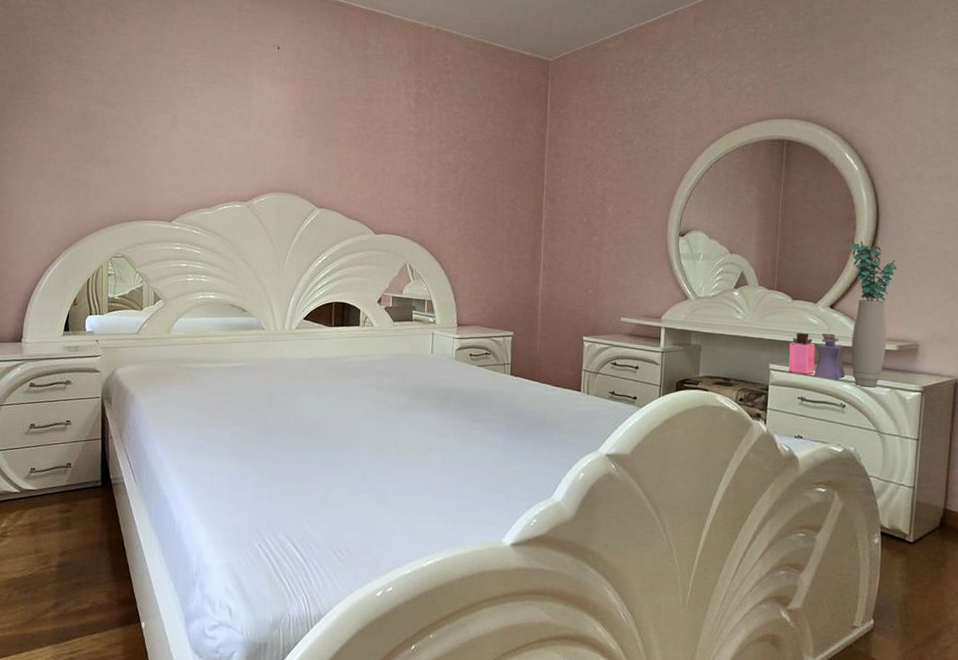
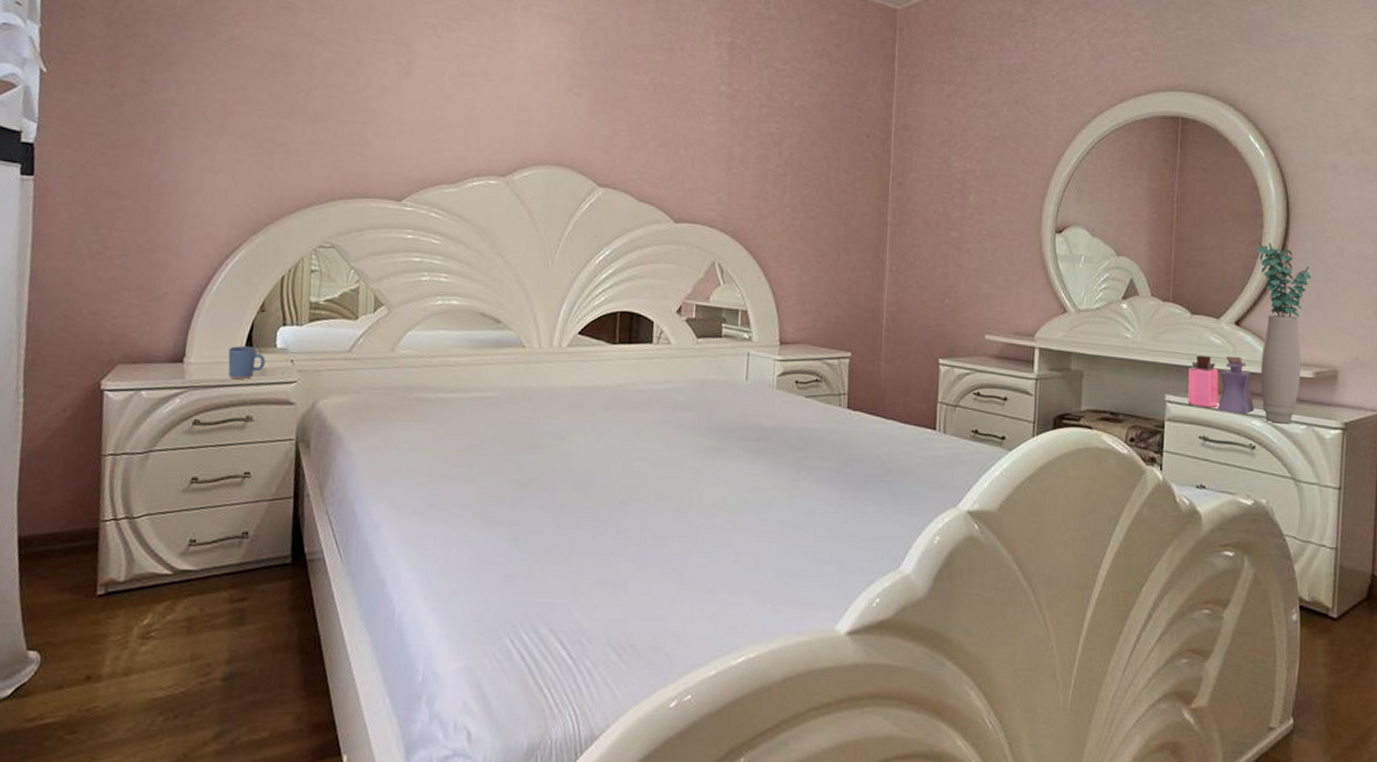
mug: none [52,329,79,354] -> present [228,345,266,380]

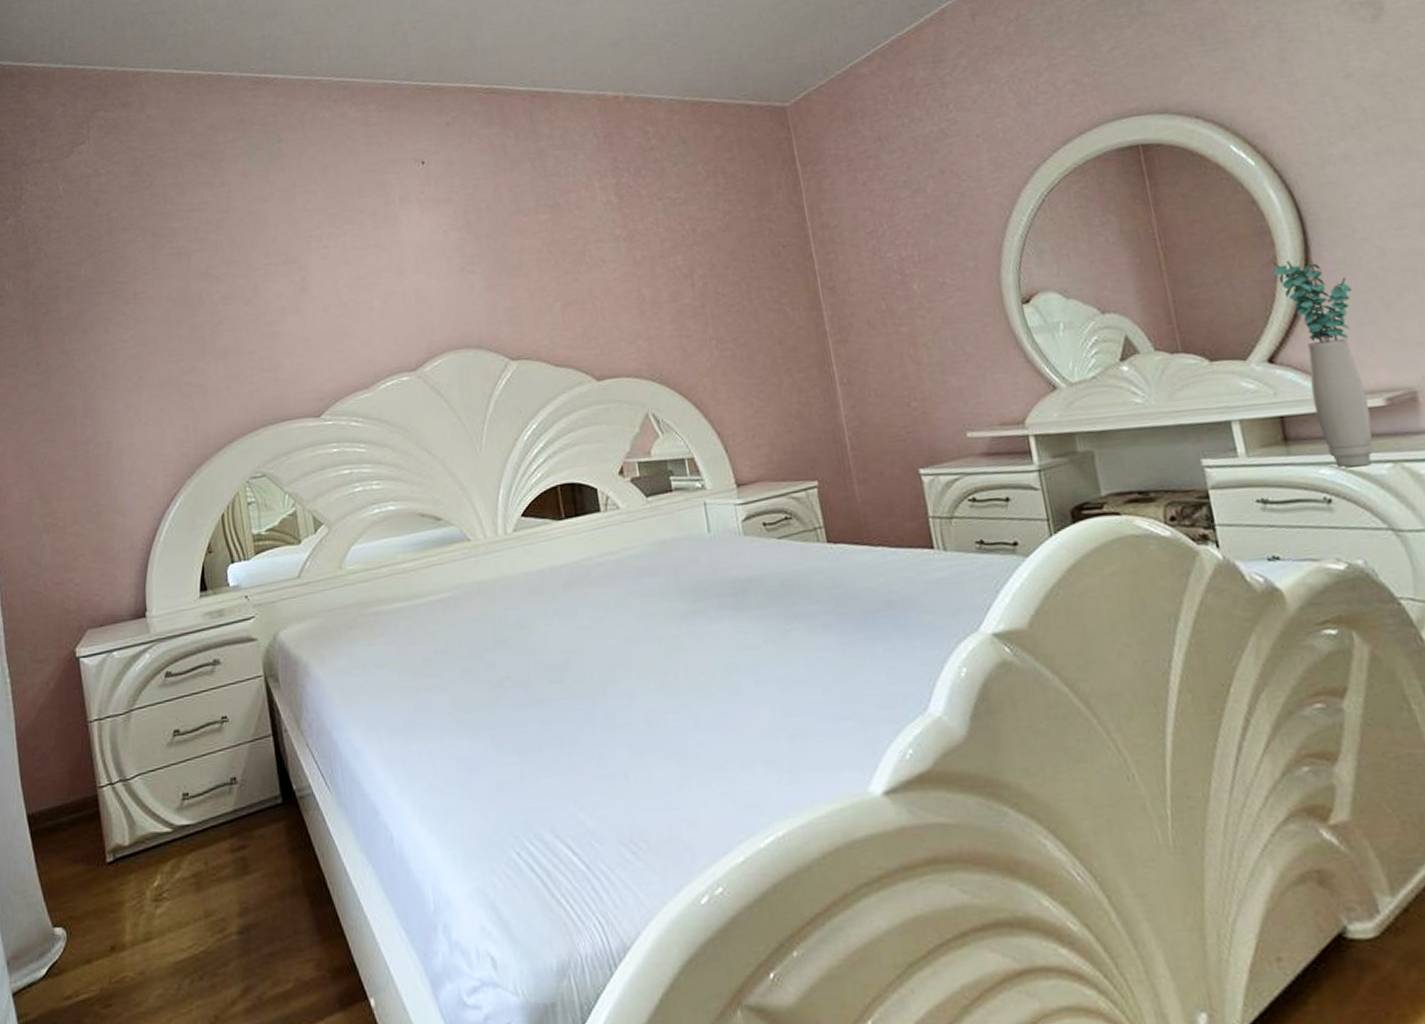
mug: present [228,345,266,380] -> none [185,589,222,625]
perfume bottle: present [1188,355,1219,410] -> none [1222,405,1272,468]
perfume bottle: present [1218,356,1255,415] -> none [1264,398,1320,467]

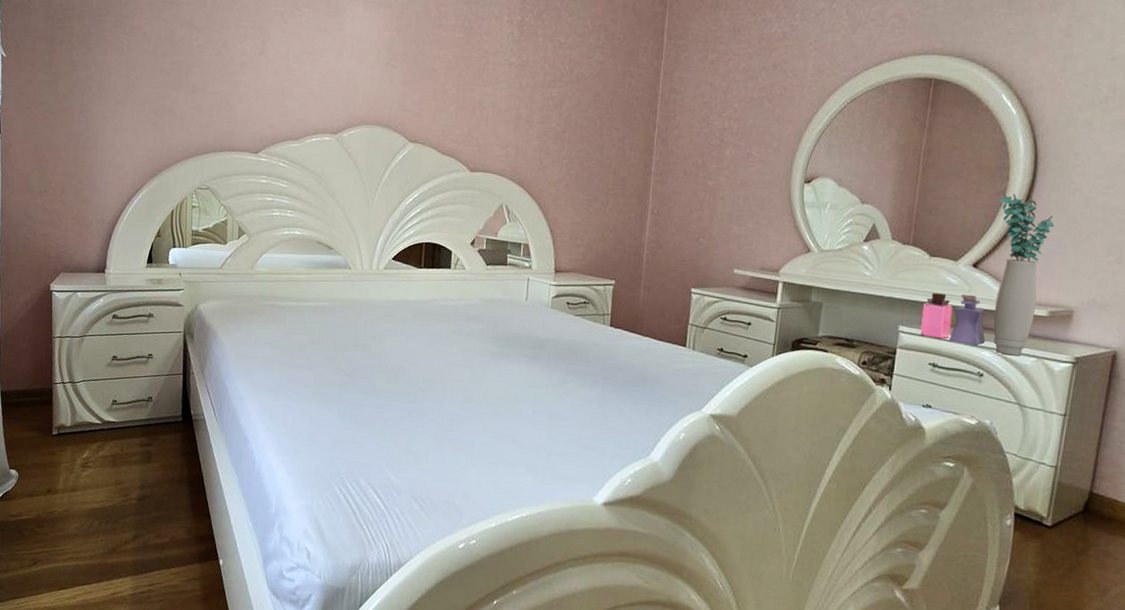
perfume bottle: none [1222,405,1272,468] -> present [920,293,953,340]
perfume bottle: none [1264,398,1320,467] -> present [949,294,986,347]

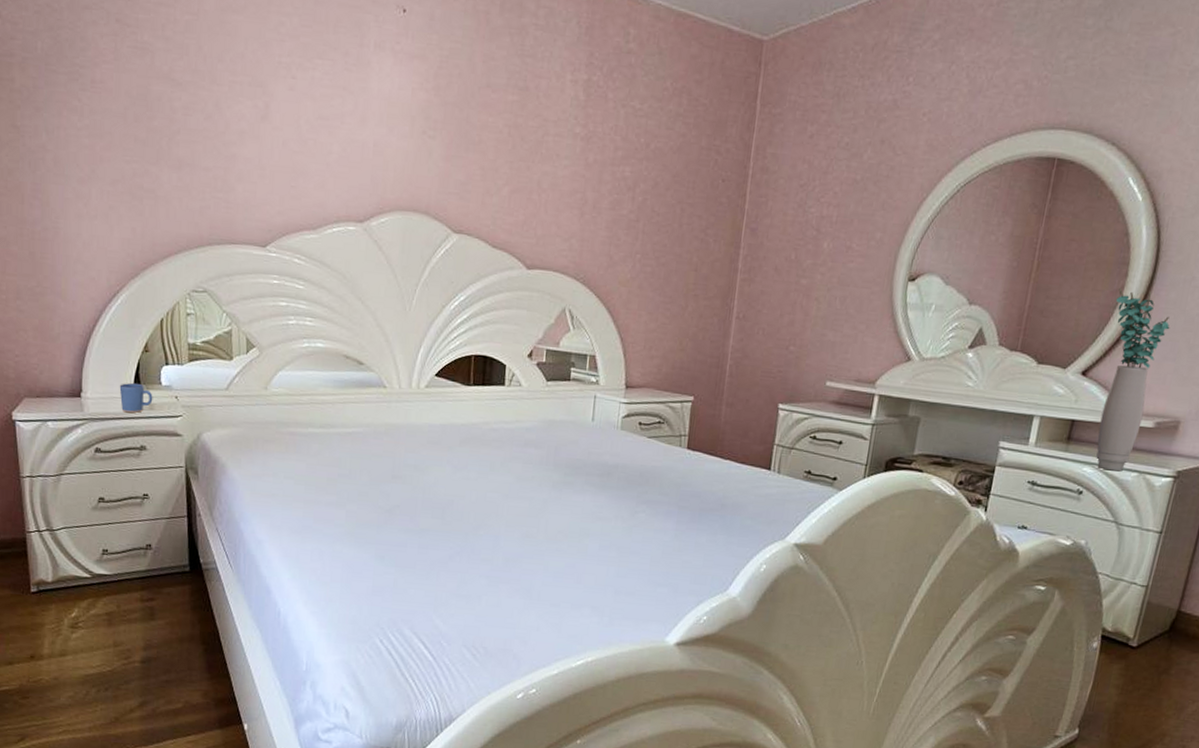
mug: none [135,261,162,287] -> present [119,382,153,413]
perfume bottle: present [920,293,953,340] -> none [1021,404,1058,456]
perfume bottle: present [949,294,986,347] -> none [1051,405,1090,462]

